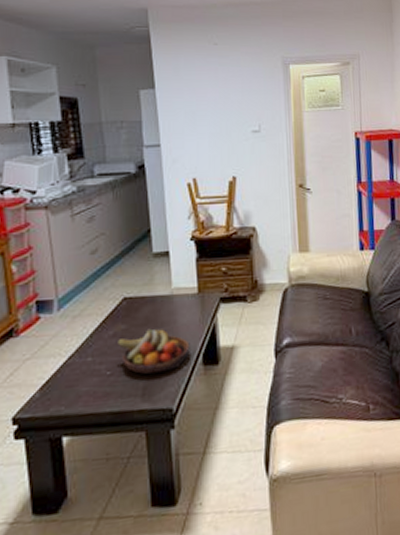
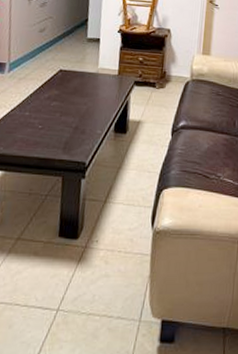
fruit bowl: present [118,328,190,375] -> none [50,97,106,133]

